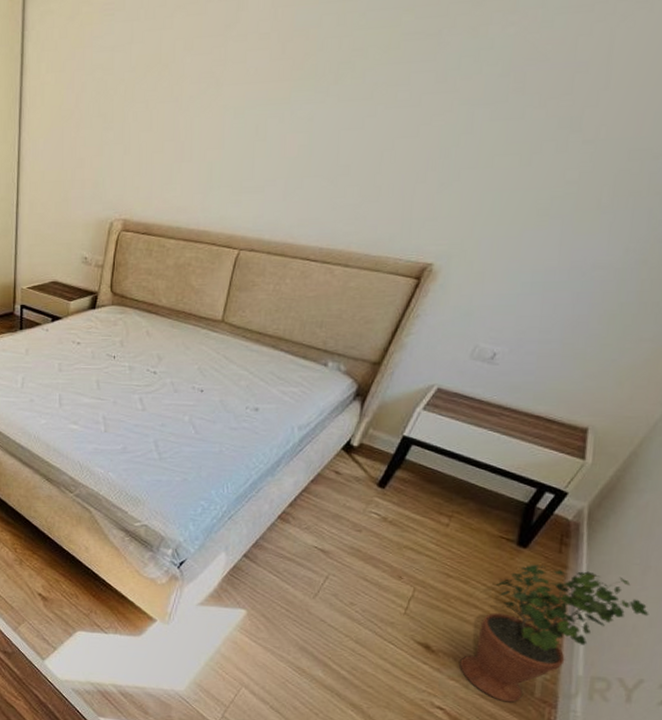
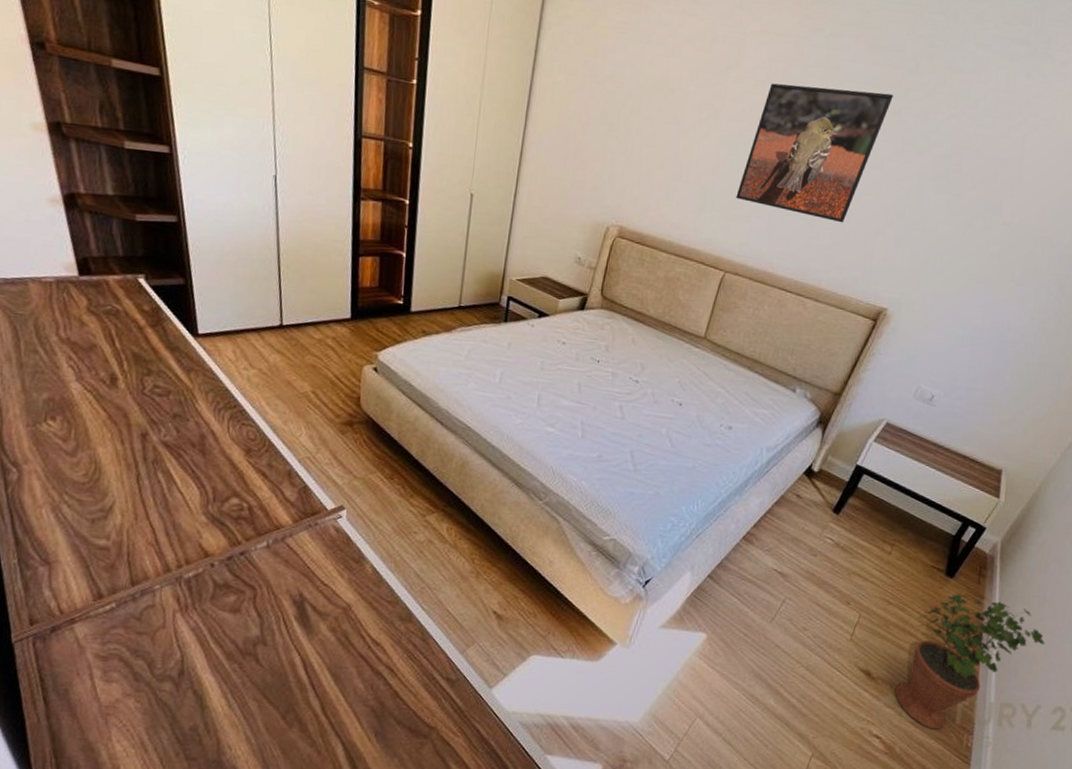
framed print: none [246,14,430,176] -> present [736,83,893,223]

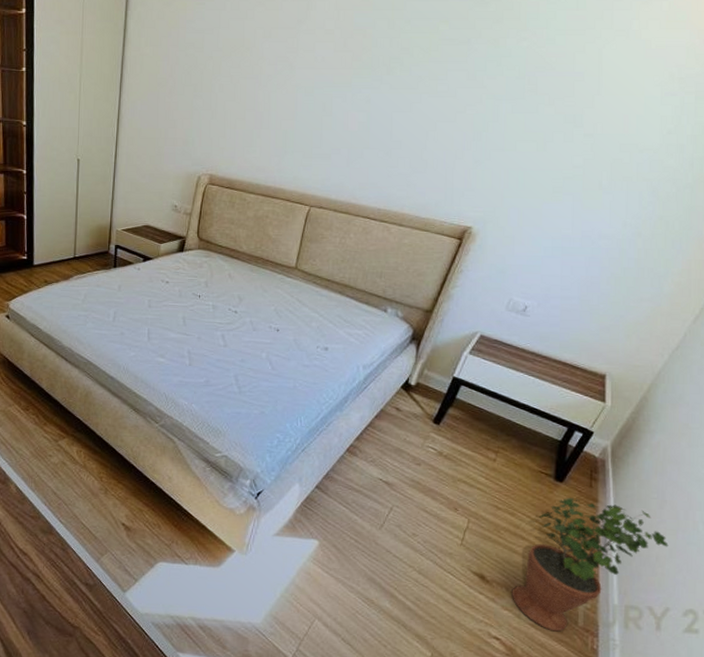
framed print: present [736,83,893,223] -> none [315,26,461,151]

